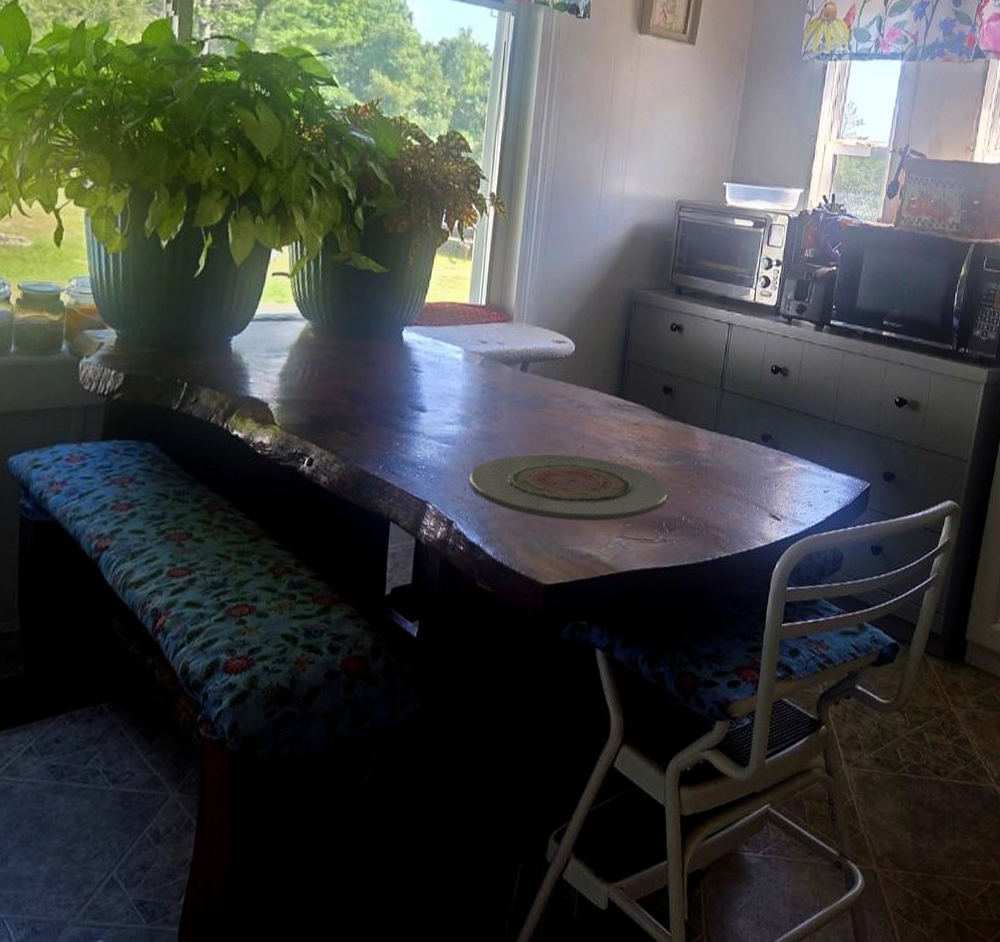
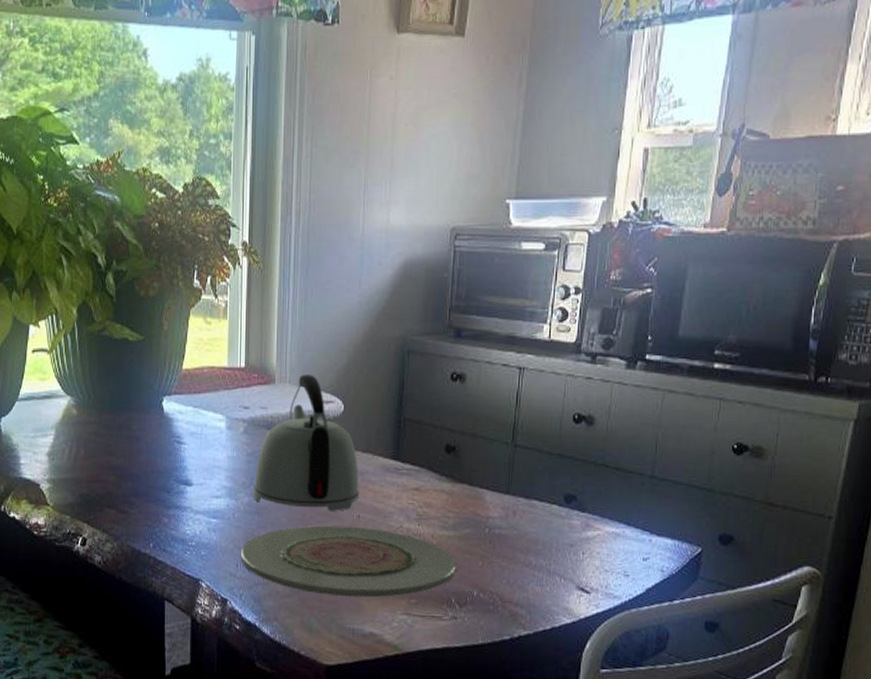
kettle: none [485,316,585,441] -> present [253,375,359,511]

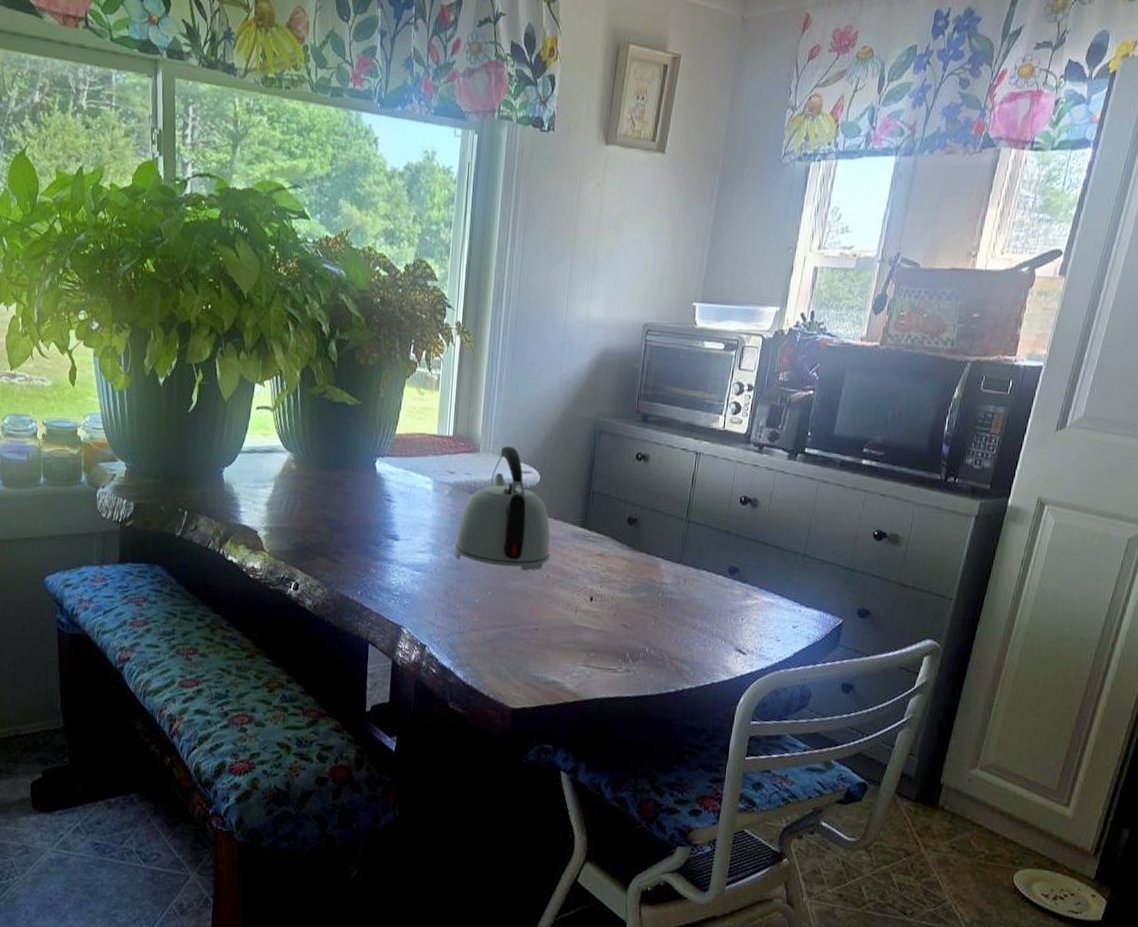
plate: present [241,525,456,598] -> none [440,583,632,650]

